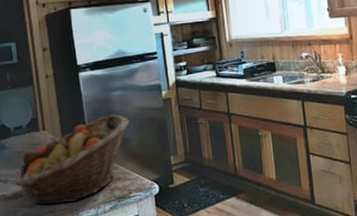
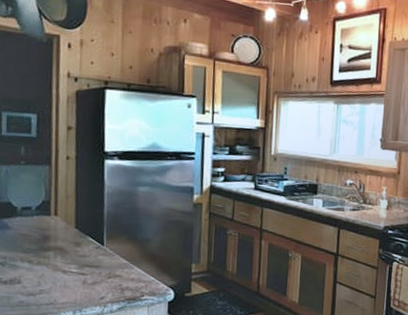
fruit basket: present [14,114,130,205] -> none [13,210,153,297]

